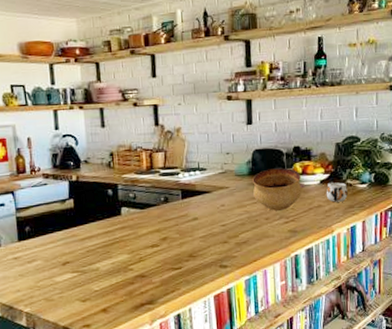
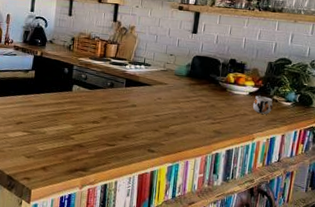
bowl: present [252,168,302,211] -> none [188,74,232,112]

